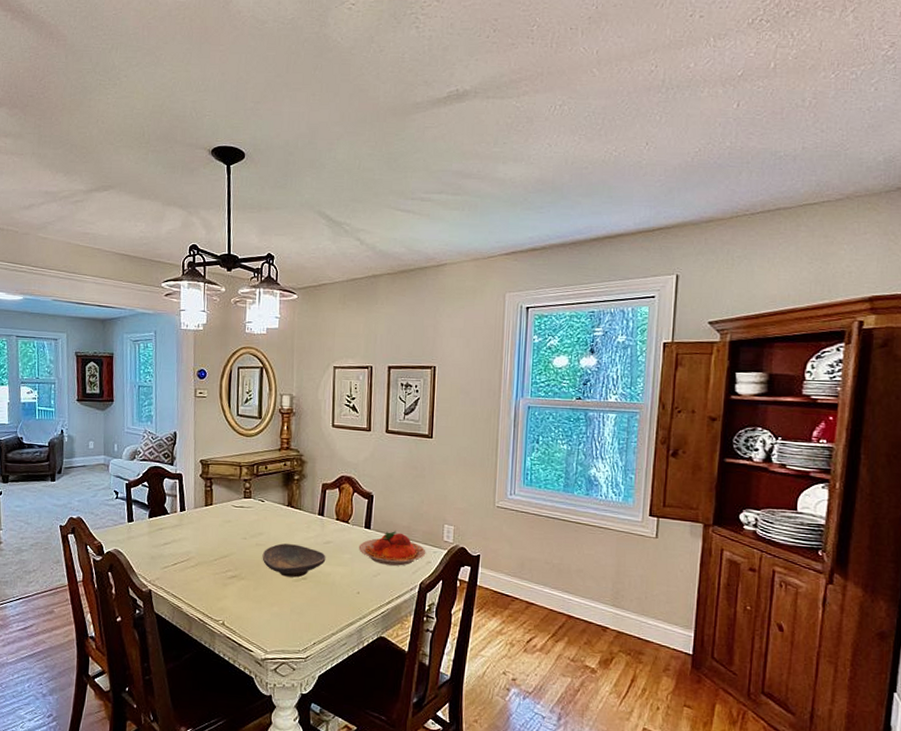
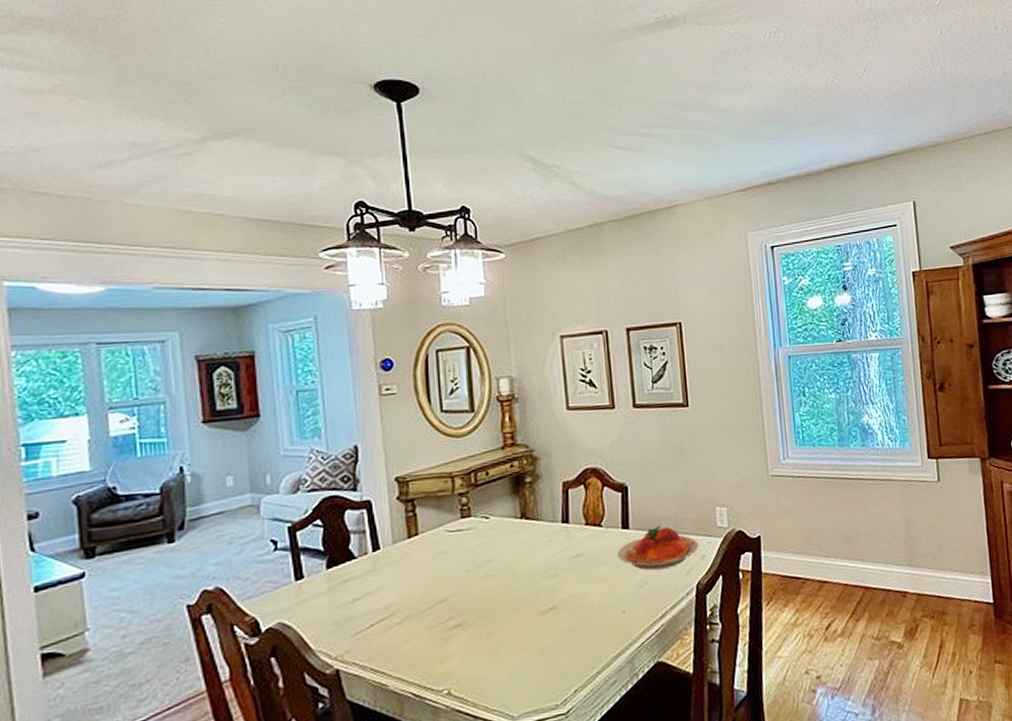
decorative bowl: present [262,543,326,578] -> none [494,565,578,612]

